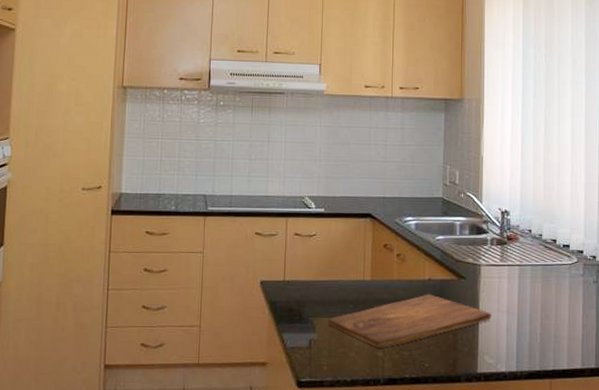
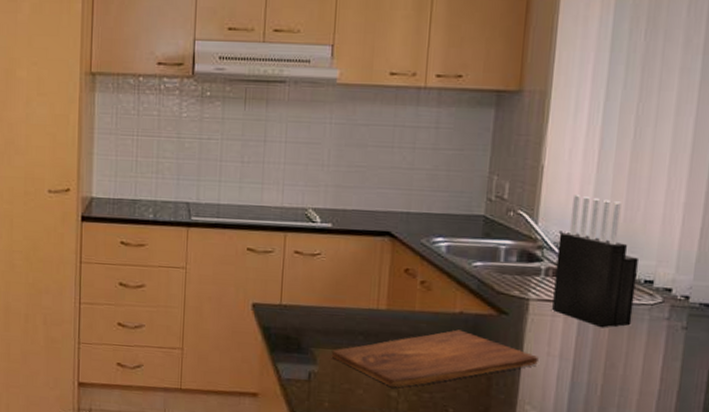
knife block: none [498,179,557,286] -> present [552,195,638,328]

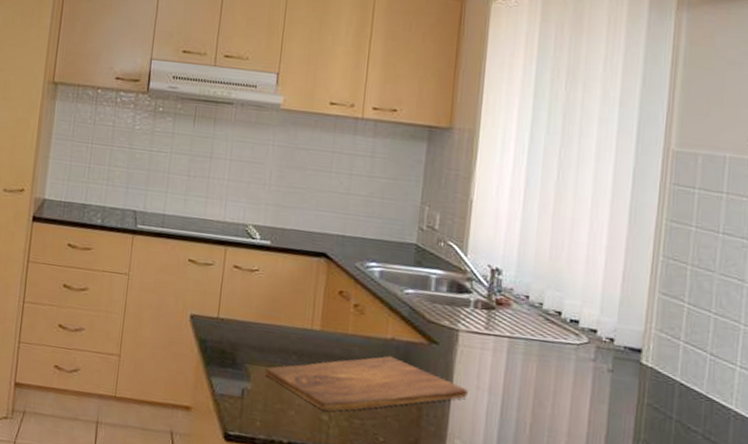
knife block: present [552,195,638,328] -> none [481,230,564,365]

